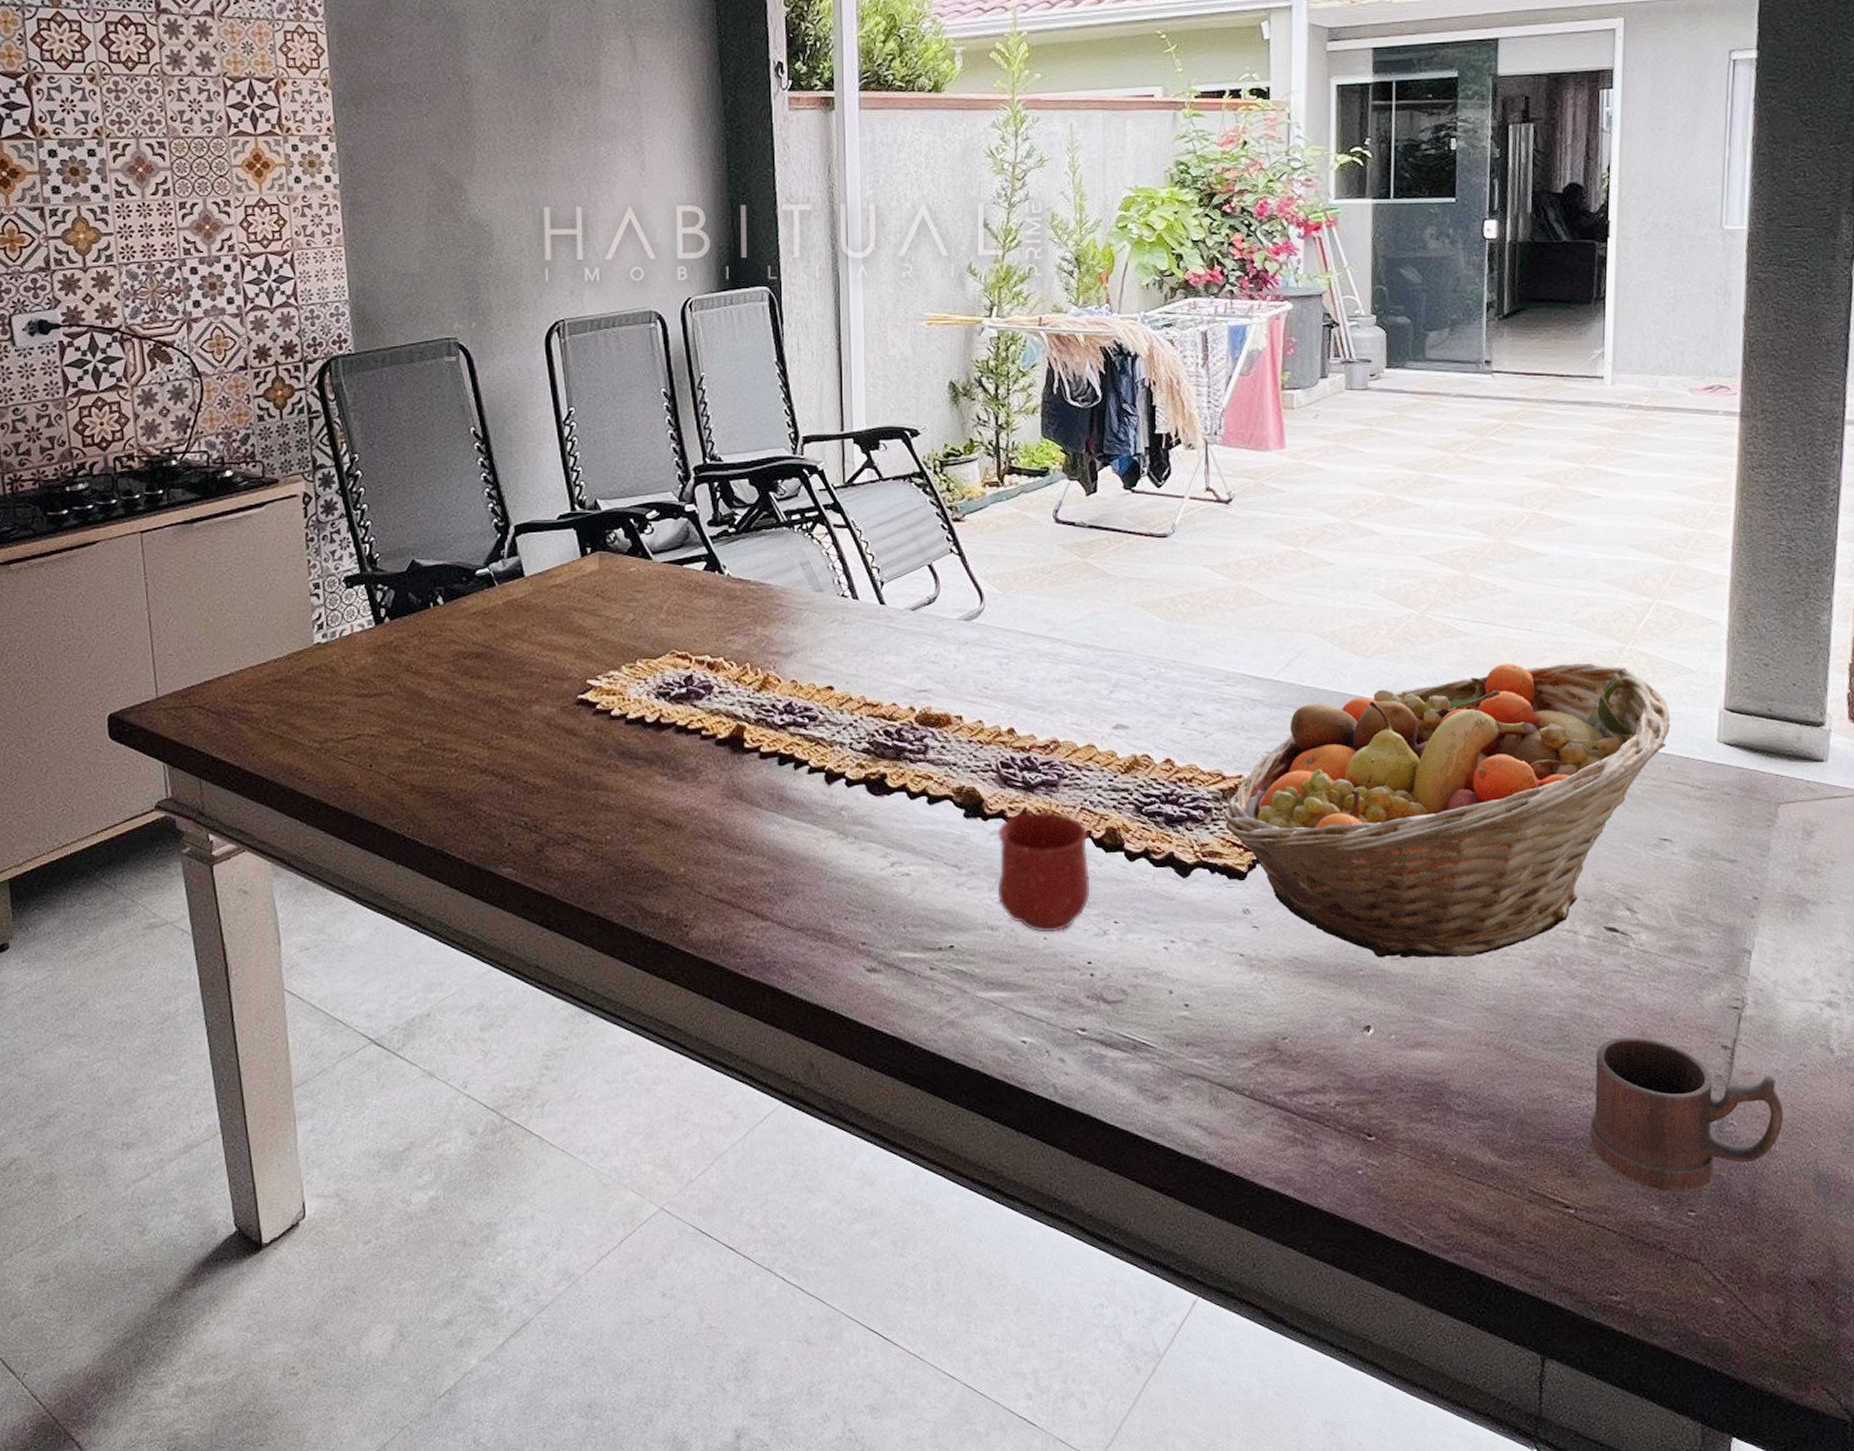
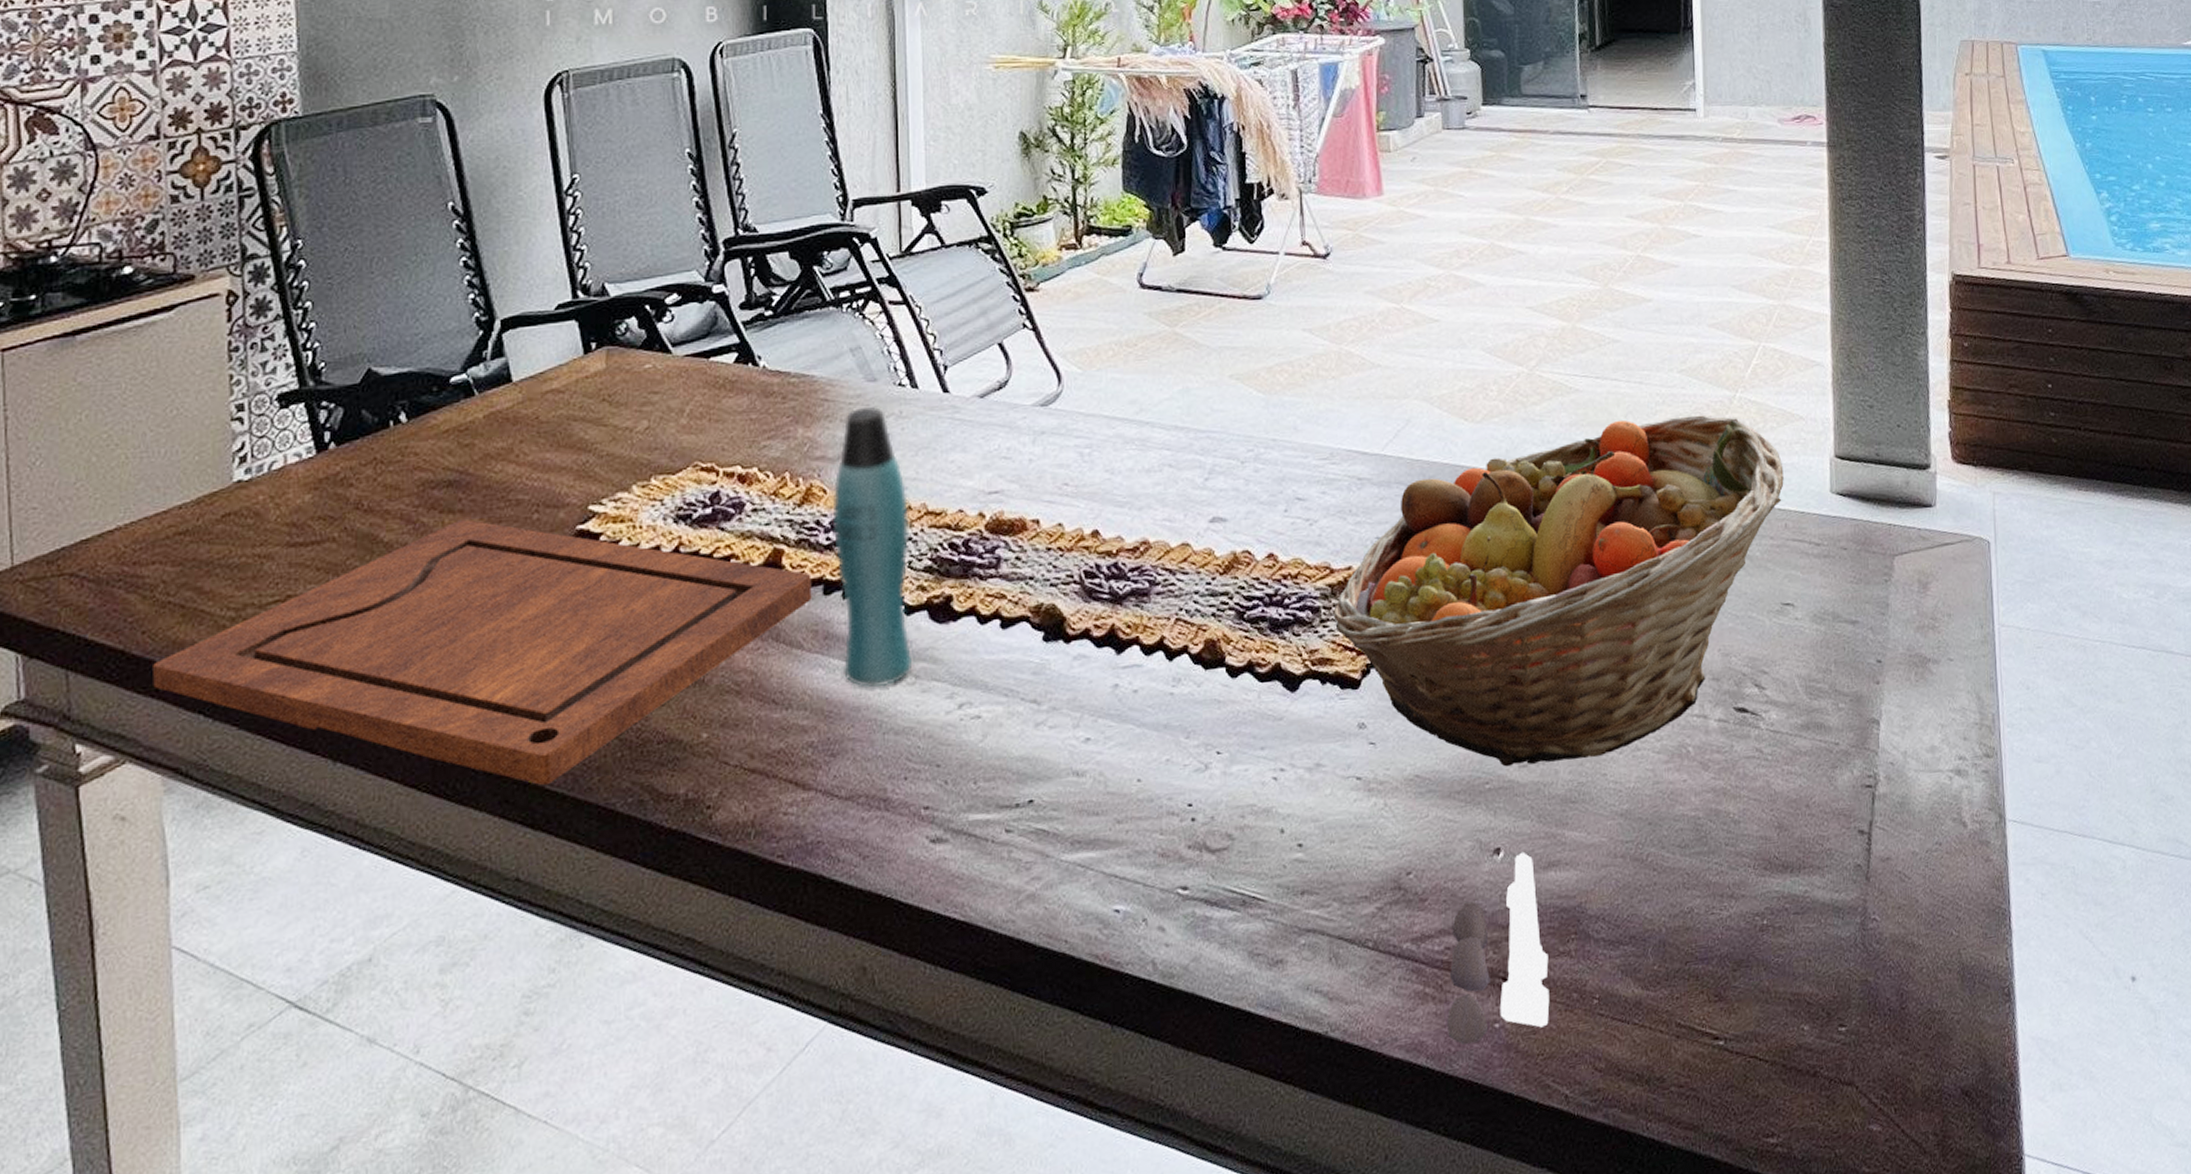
cutting board: none [261,685,769,897] -> present [153,519,812,786]
bottle: none [785,612,853,844] -> present [832,407,913,689]
mug: present [997,811,1091,933] -> none [1081,626,1189,774]
salt and pepper shaker set: none [1314,1032,1411,1184] -> present [1447,853,1550,1045]
mug: present [1590,1037,1783,1191] -> none [1734,830,1924,1006]

